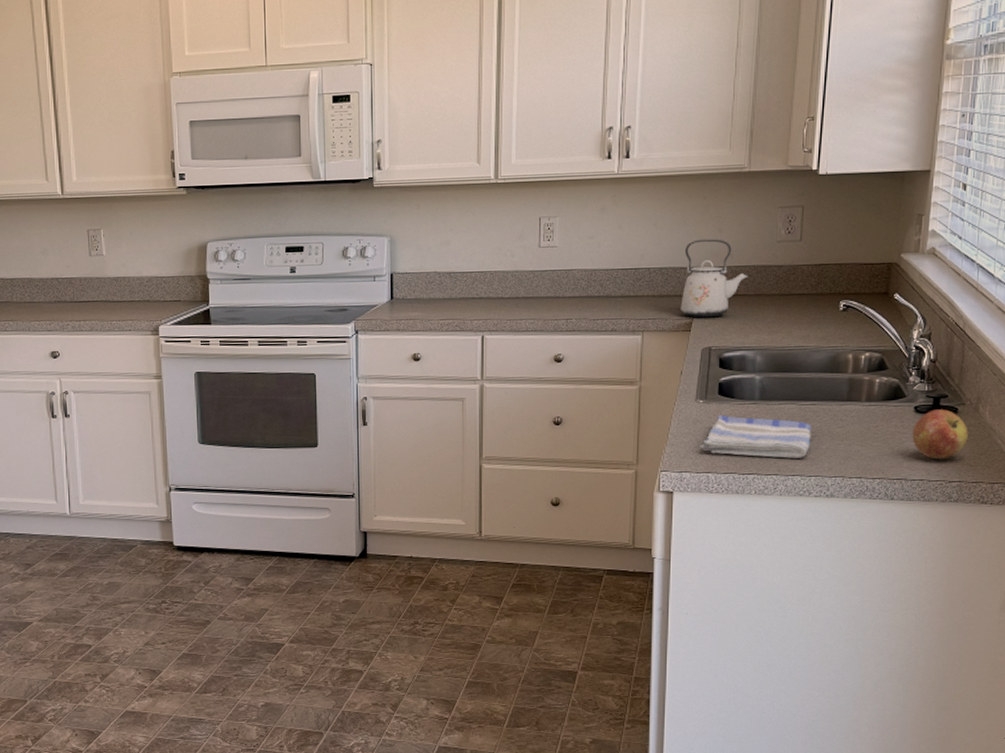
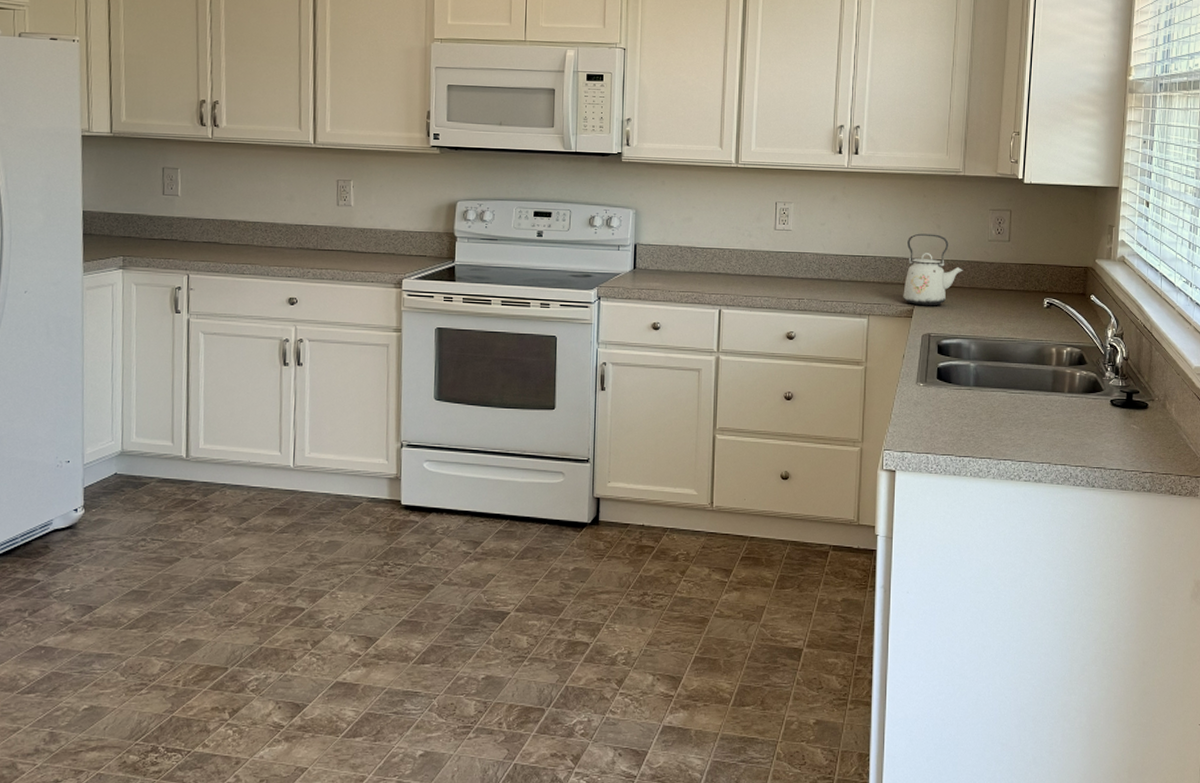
dish towel: present [699,415,811,458] -> none [920,399,1021,444]
apple: present [912,409,968,460] -> none [1109,404,1158,451]

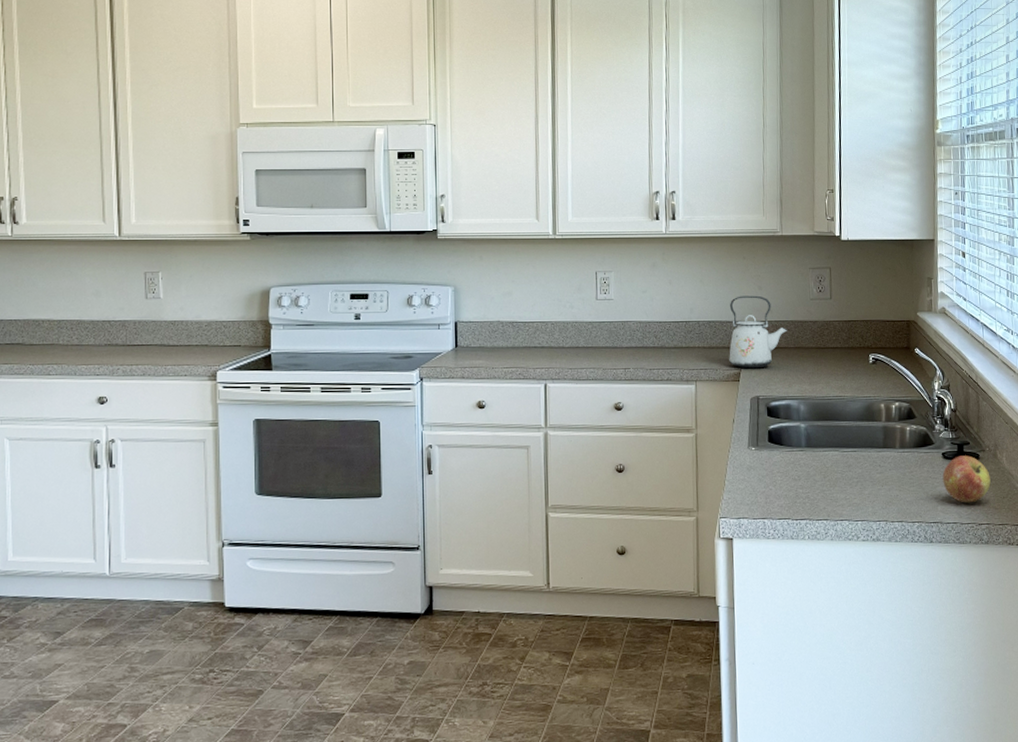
apple: none [1109,404,1158,451] -> present [942,455,991,503]

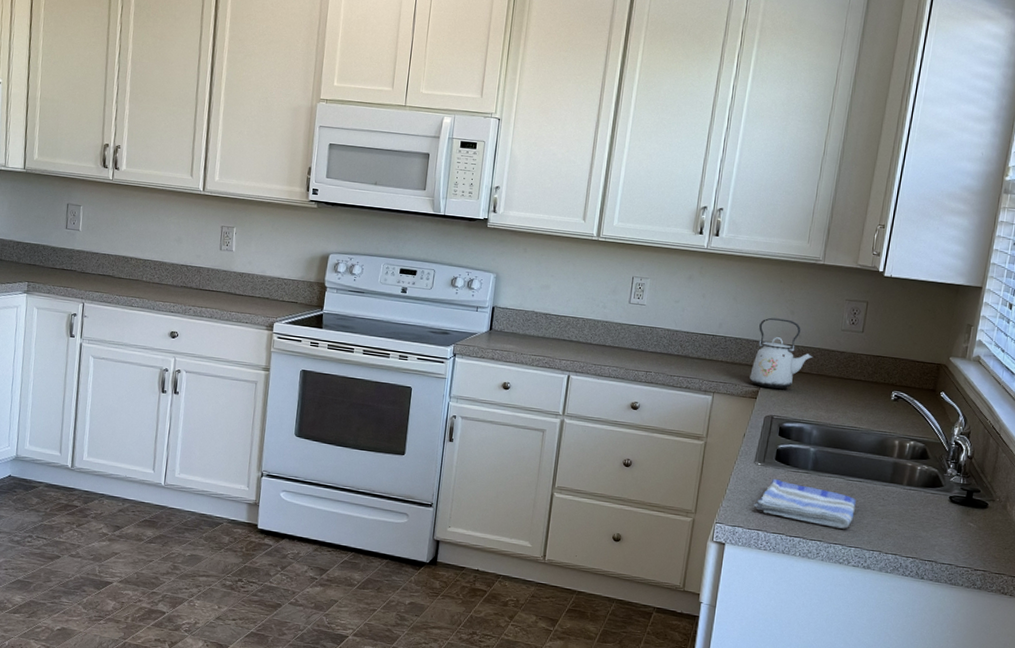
dish towel: none [754,462,855,504] -> present [753,479,856,529]
apple: present [942,455,991,503] -> none [945,501,996,548]

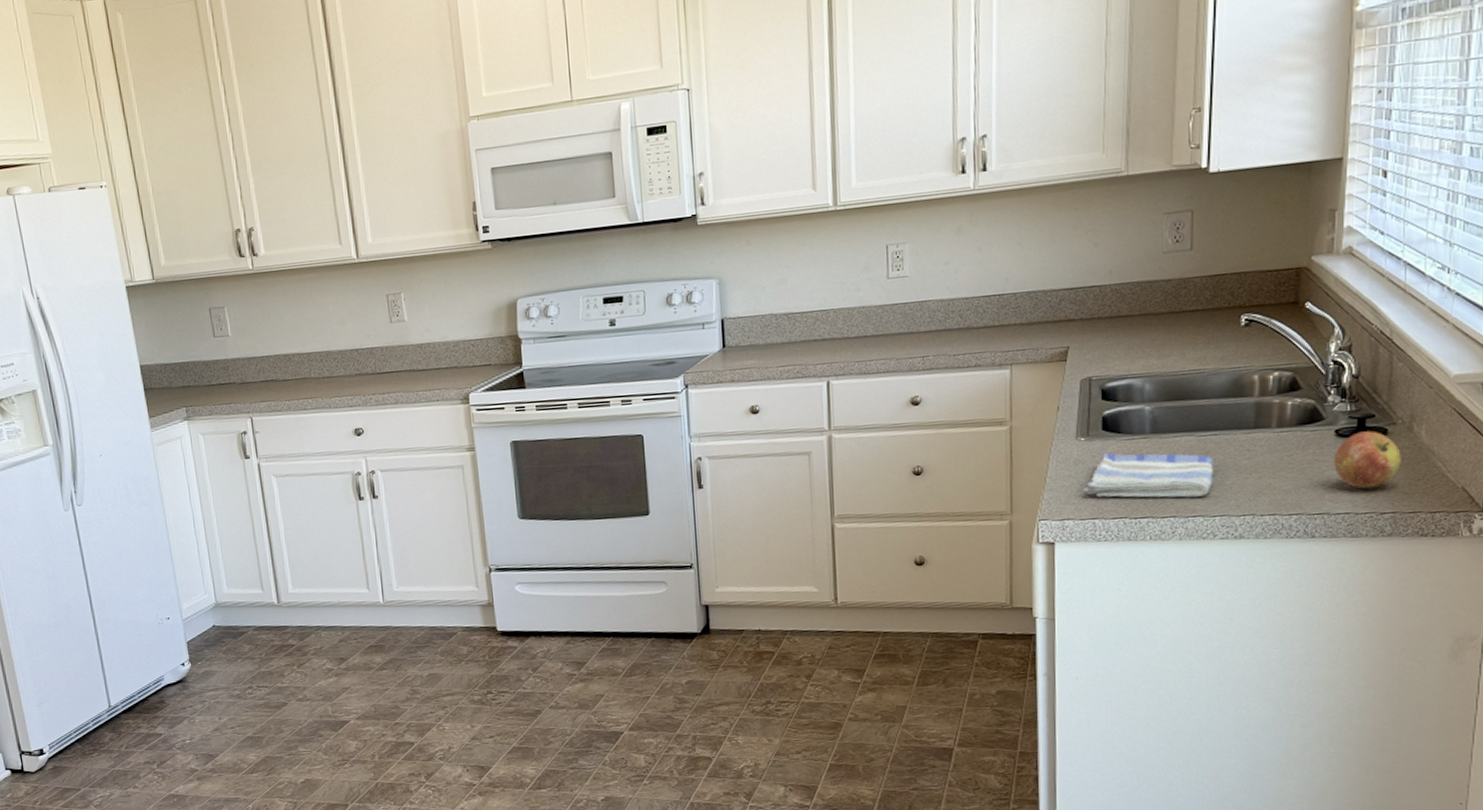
kettle: present [749,317,813,390] -> none [1054,254,1132,345]
apple: none [945,501,996,548] -> present [1334,431,1401,489]

